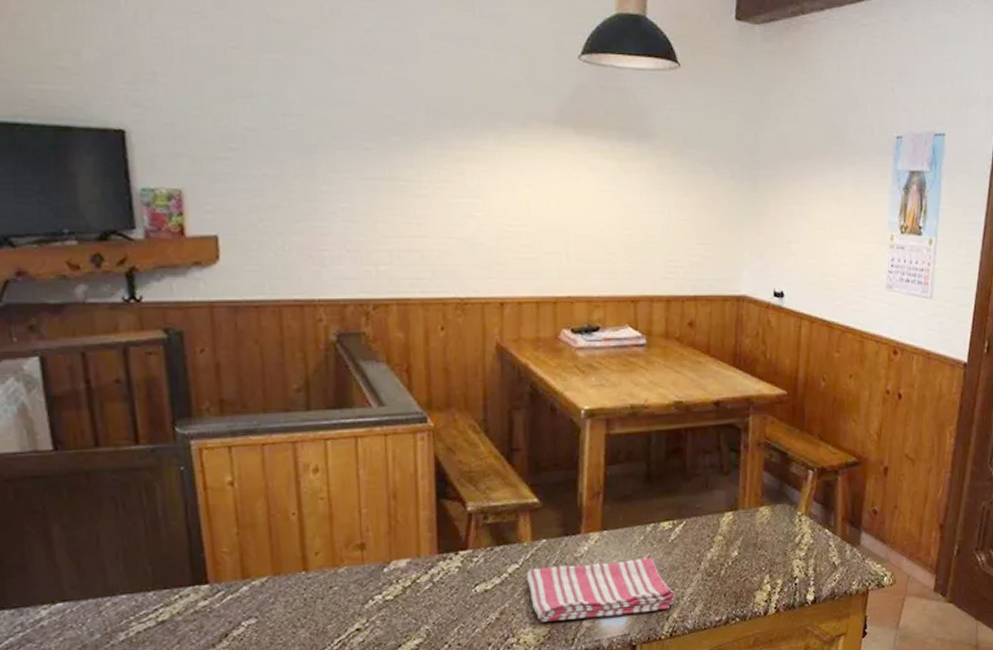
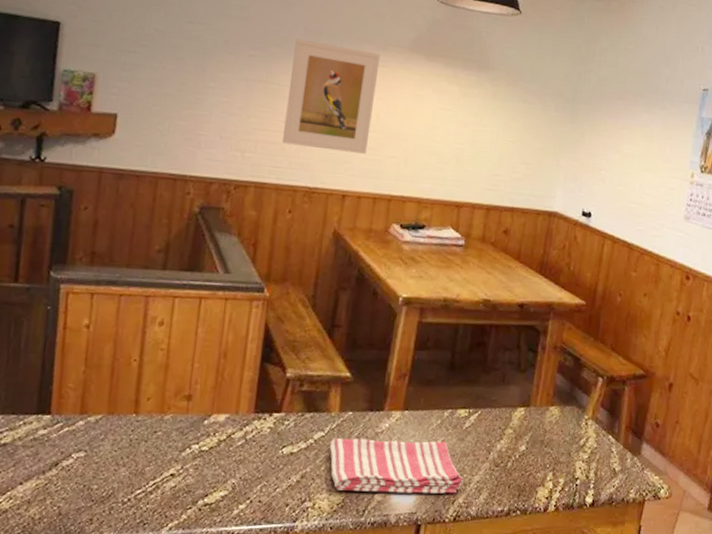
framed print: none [417,122,522,252] -> present [282,38,381,154]

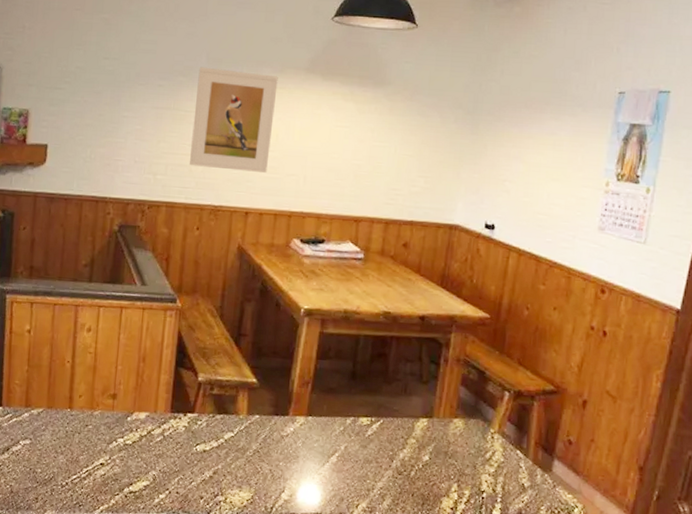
dish towel: present [329,437,463,494] -> none [238,438,366,498]

